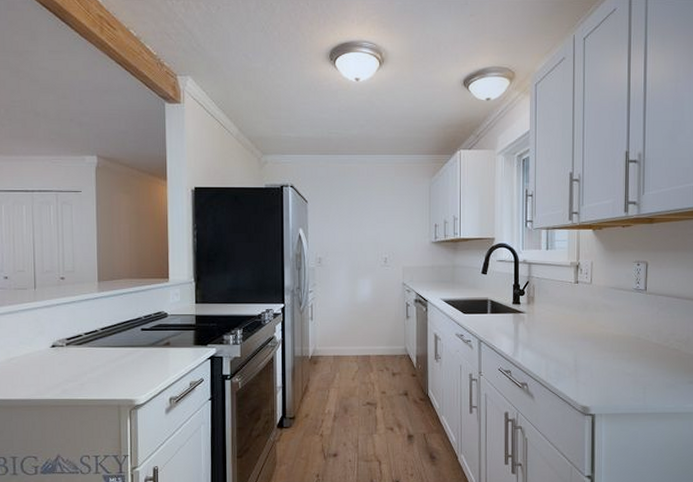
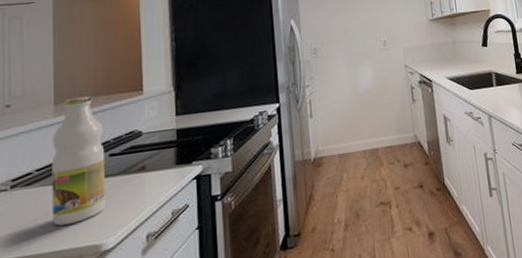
bottle: none [96,277,138,380] -> present [52,95,106,226]

